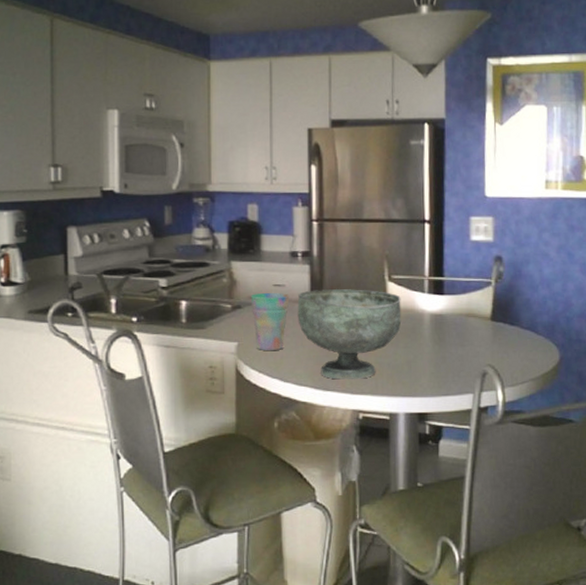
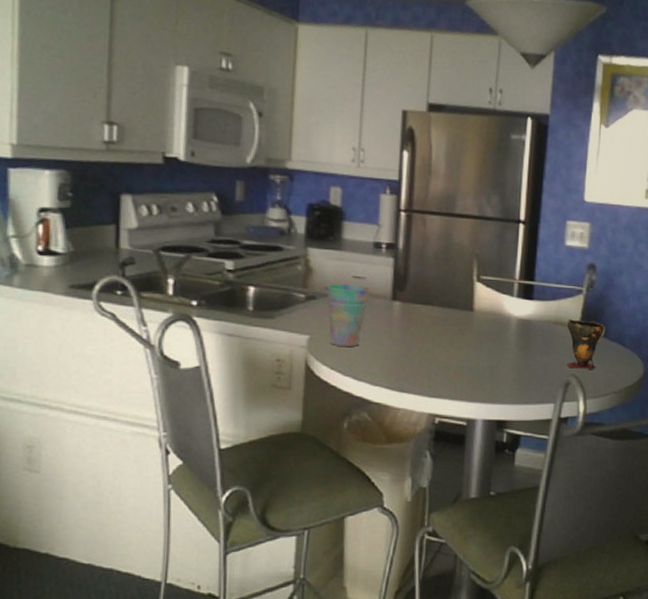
decorative bowl: present [297,289,402,380] -> none [377,285,489,382]
cup: none [479,310,517,359] -> present [567,319,605,369]

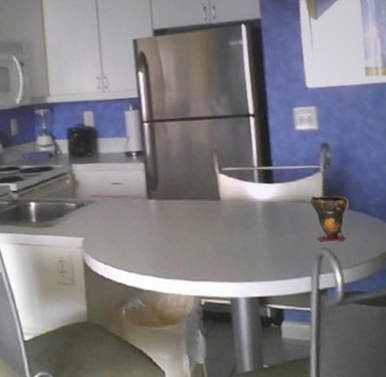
cup: present [327,284,370,346] -> none [92,190,128,244]

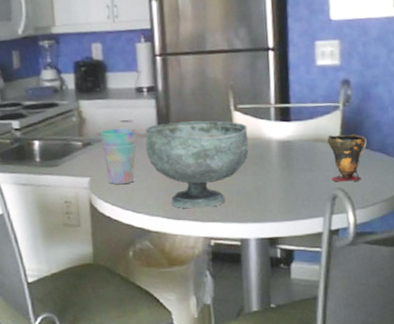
cup: none [92,190,128,244] -> present [99,128,138,184]
decorative bowl: none [135,183,235,268] -> present [145,120,249,209]

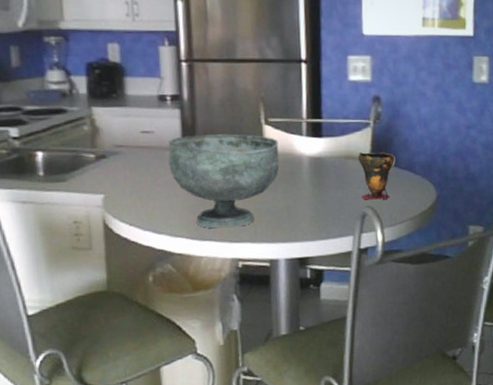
cup: present [99,128,138,184] -> none [116,140,160,202]

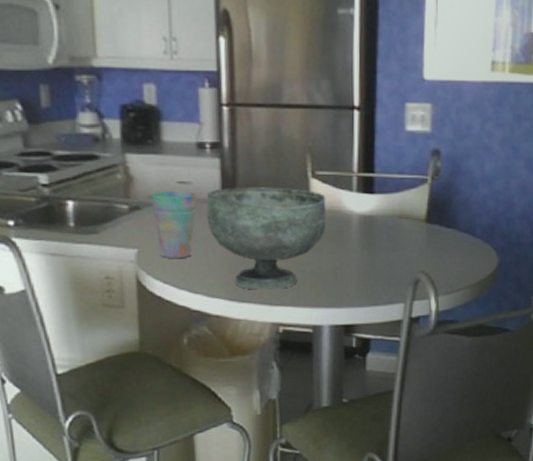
cup: none [116,140,160,202] -> present [150,191,197,258]
cup: present [358,151,395,200] -> none [413,211,454,265]

